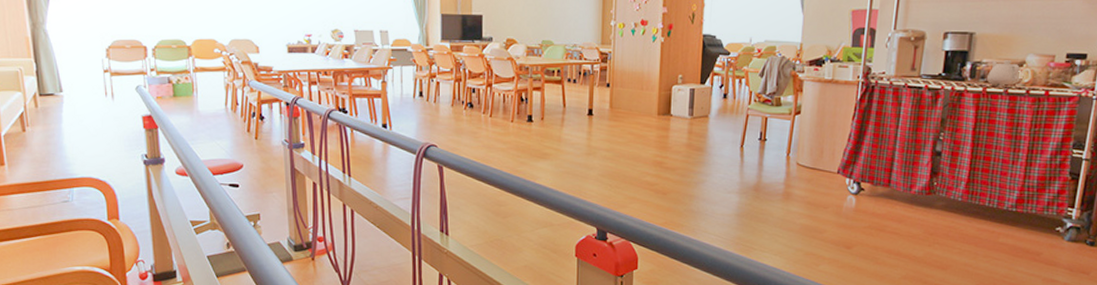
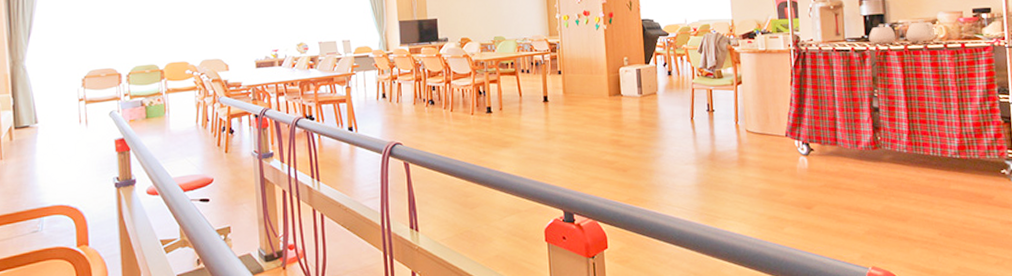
sugar bowl: none [946,61,977,86] -> present [868,23,896,46]

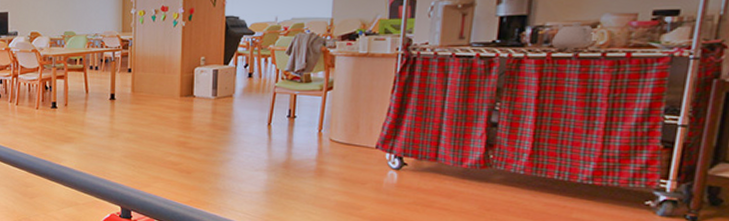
sugar bowl: present [868,23,896,46] -> none [501,26,539,52]

